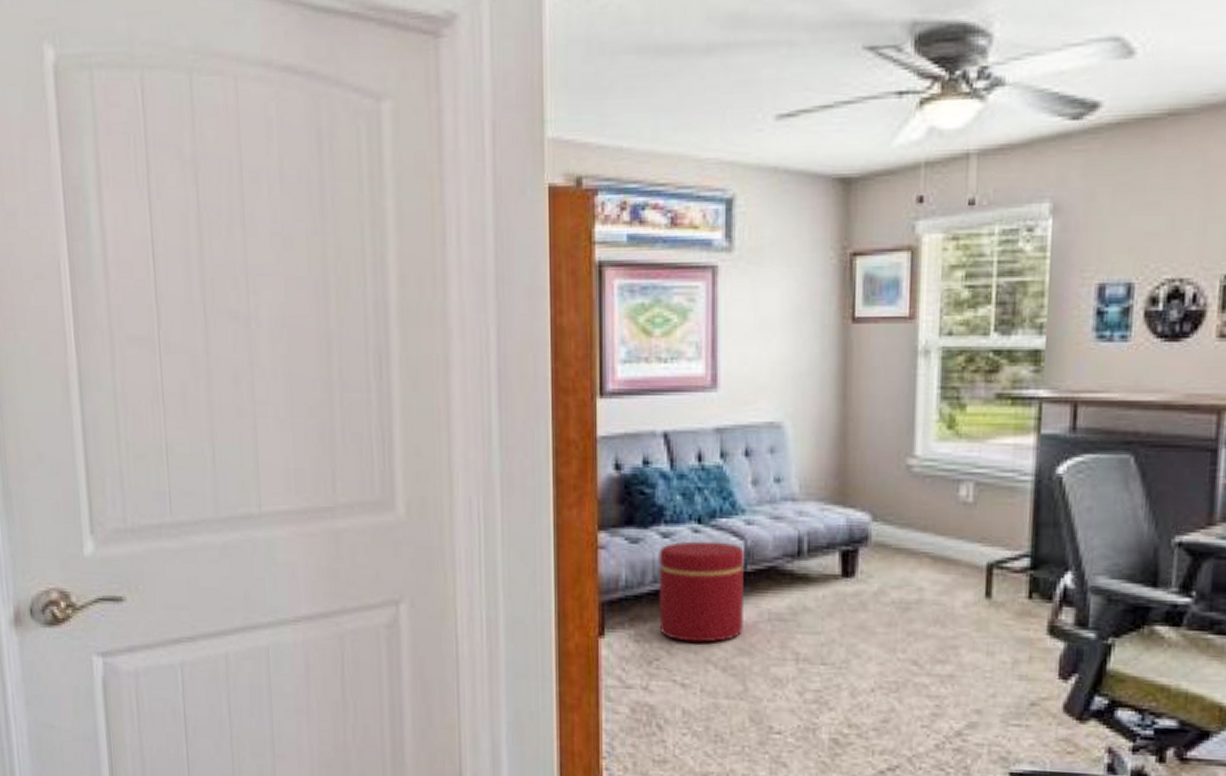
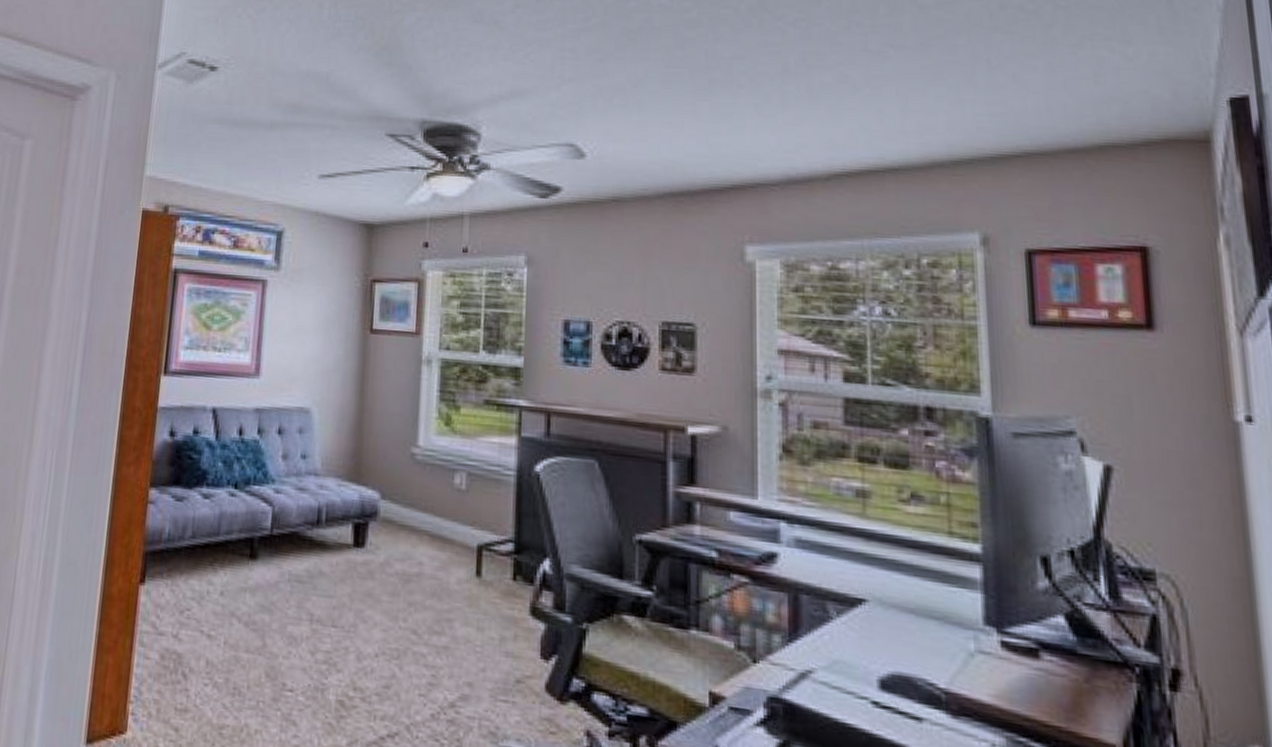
ottoman: present [659,541,744,643] -> none [193,503,272,598]

